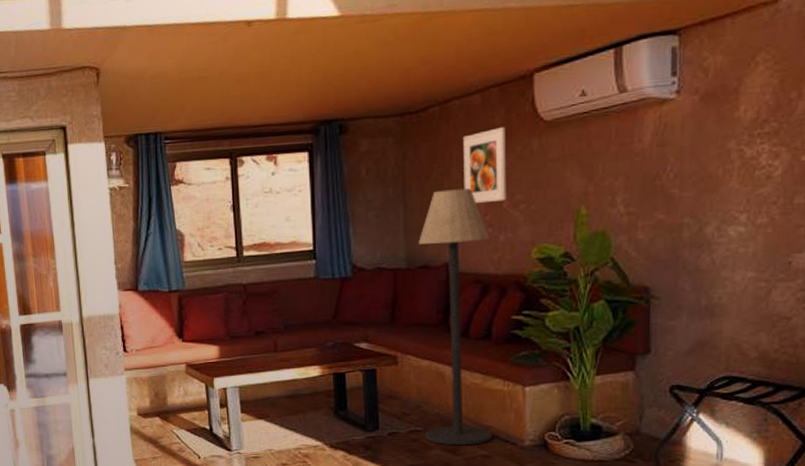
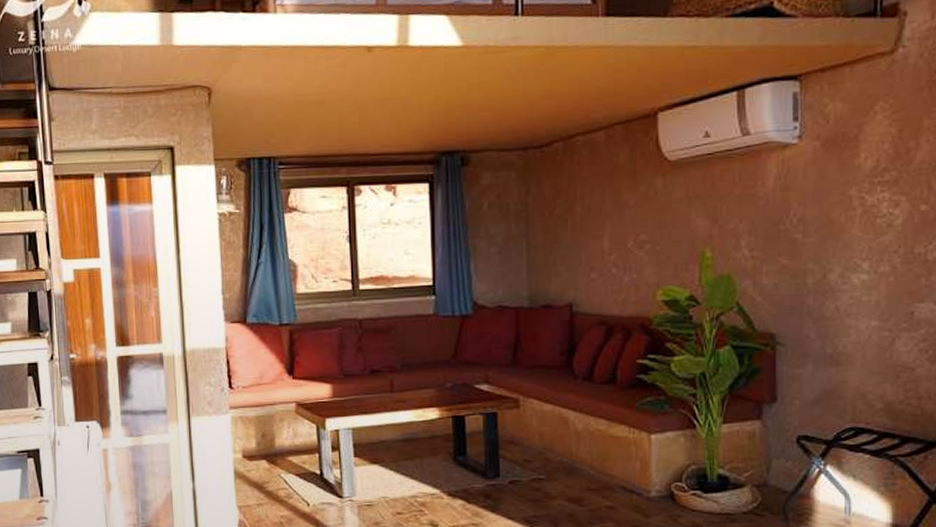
floor lamp: present [418,188,492,446] -> none [542,227,617,496]
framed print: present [462,127,506,204] -> none [586,165,631,243]

